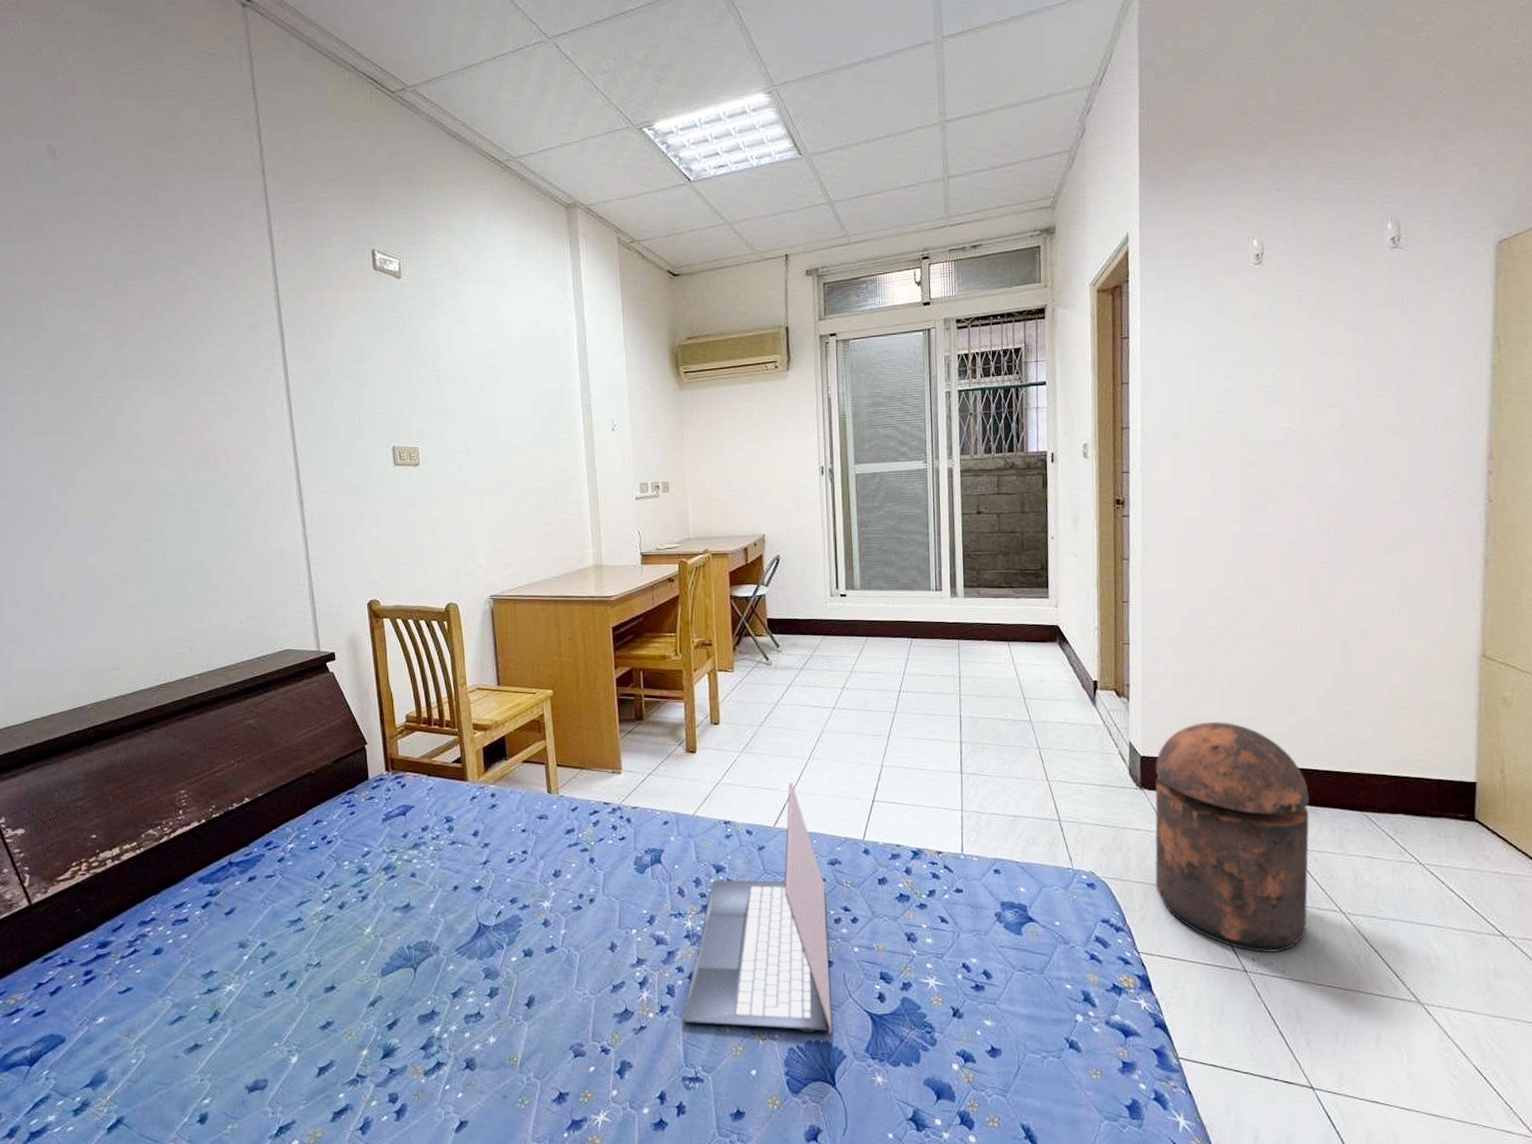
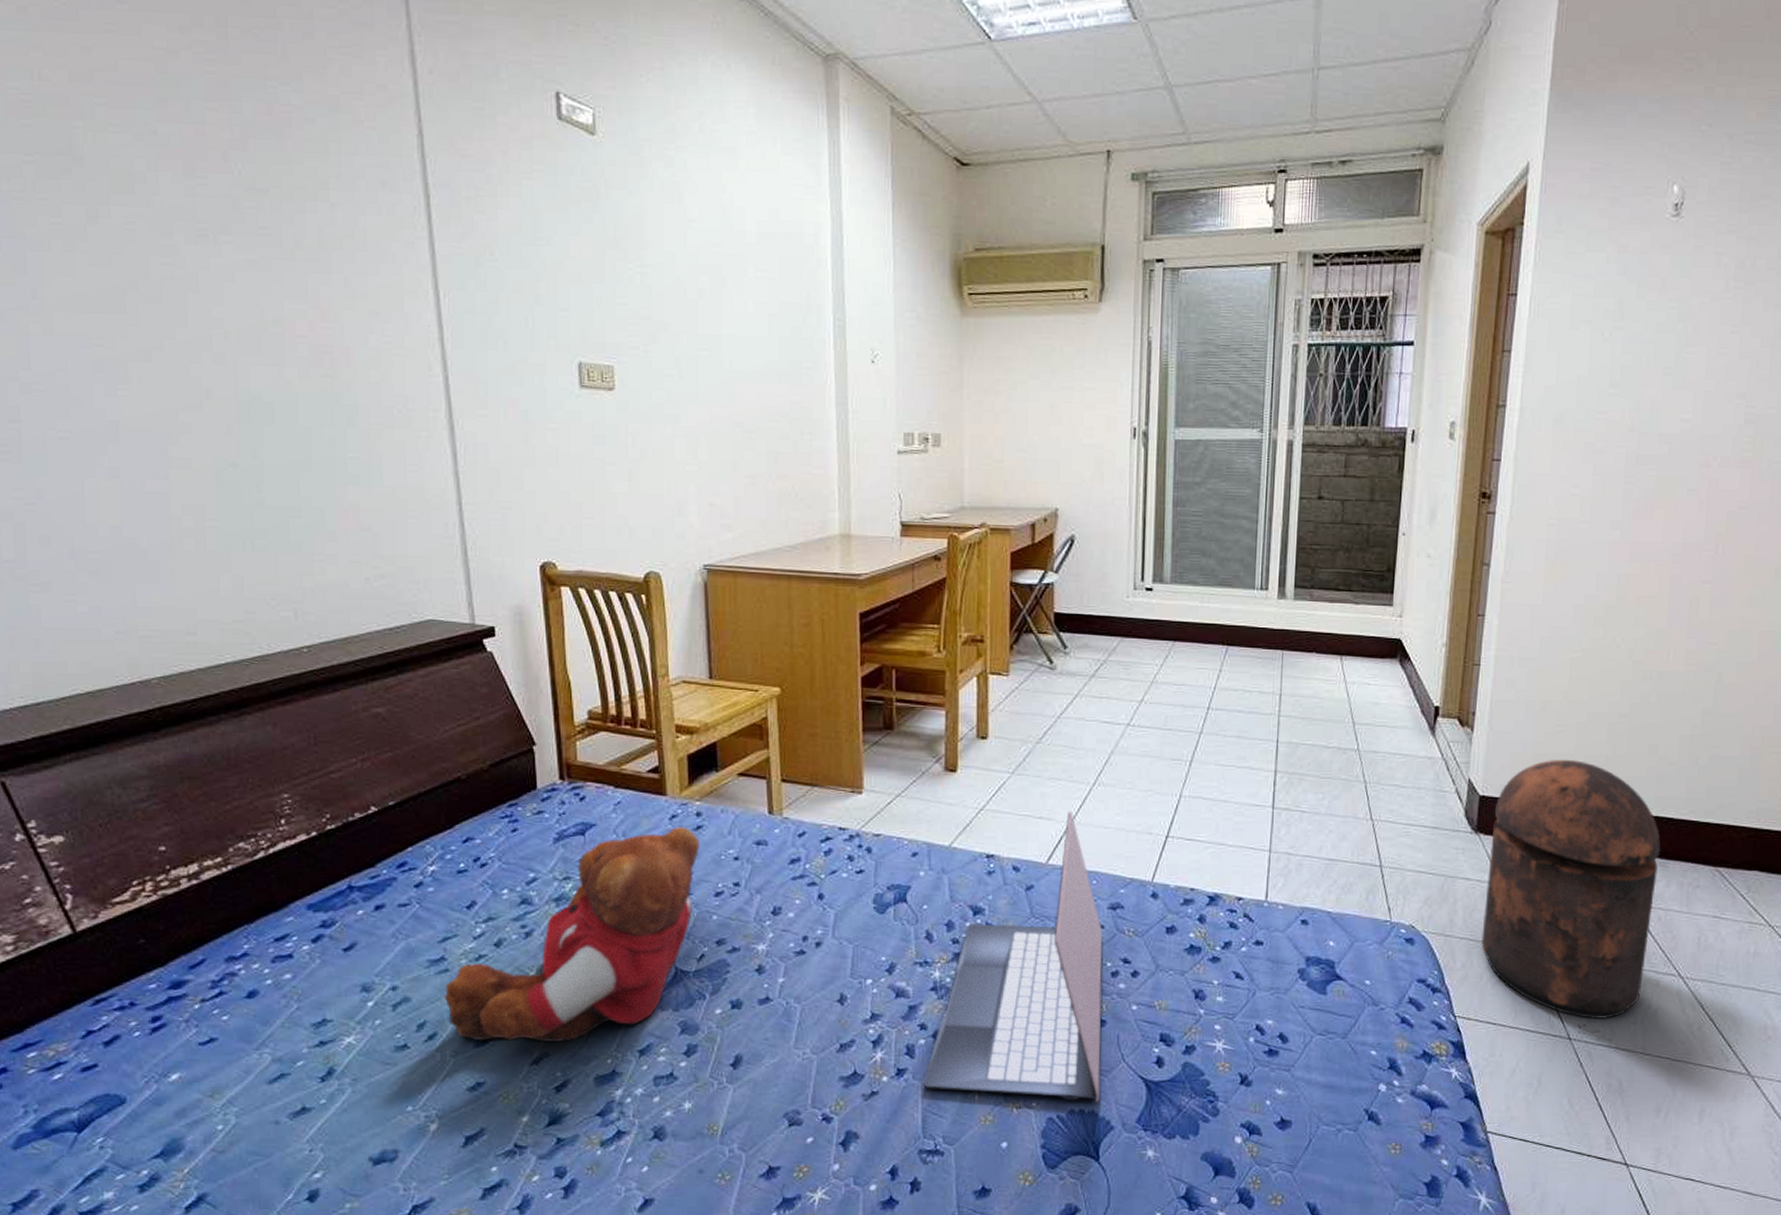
teddy bear: none [301,806,495,988] -> present [444,827,699,1042]

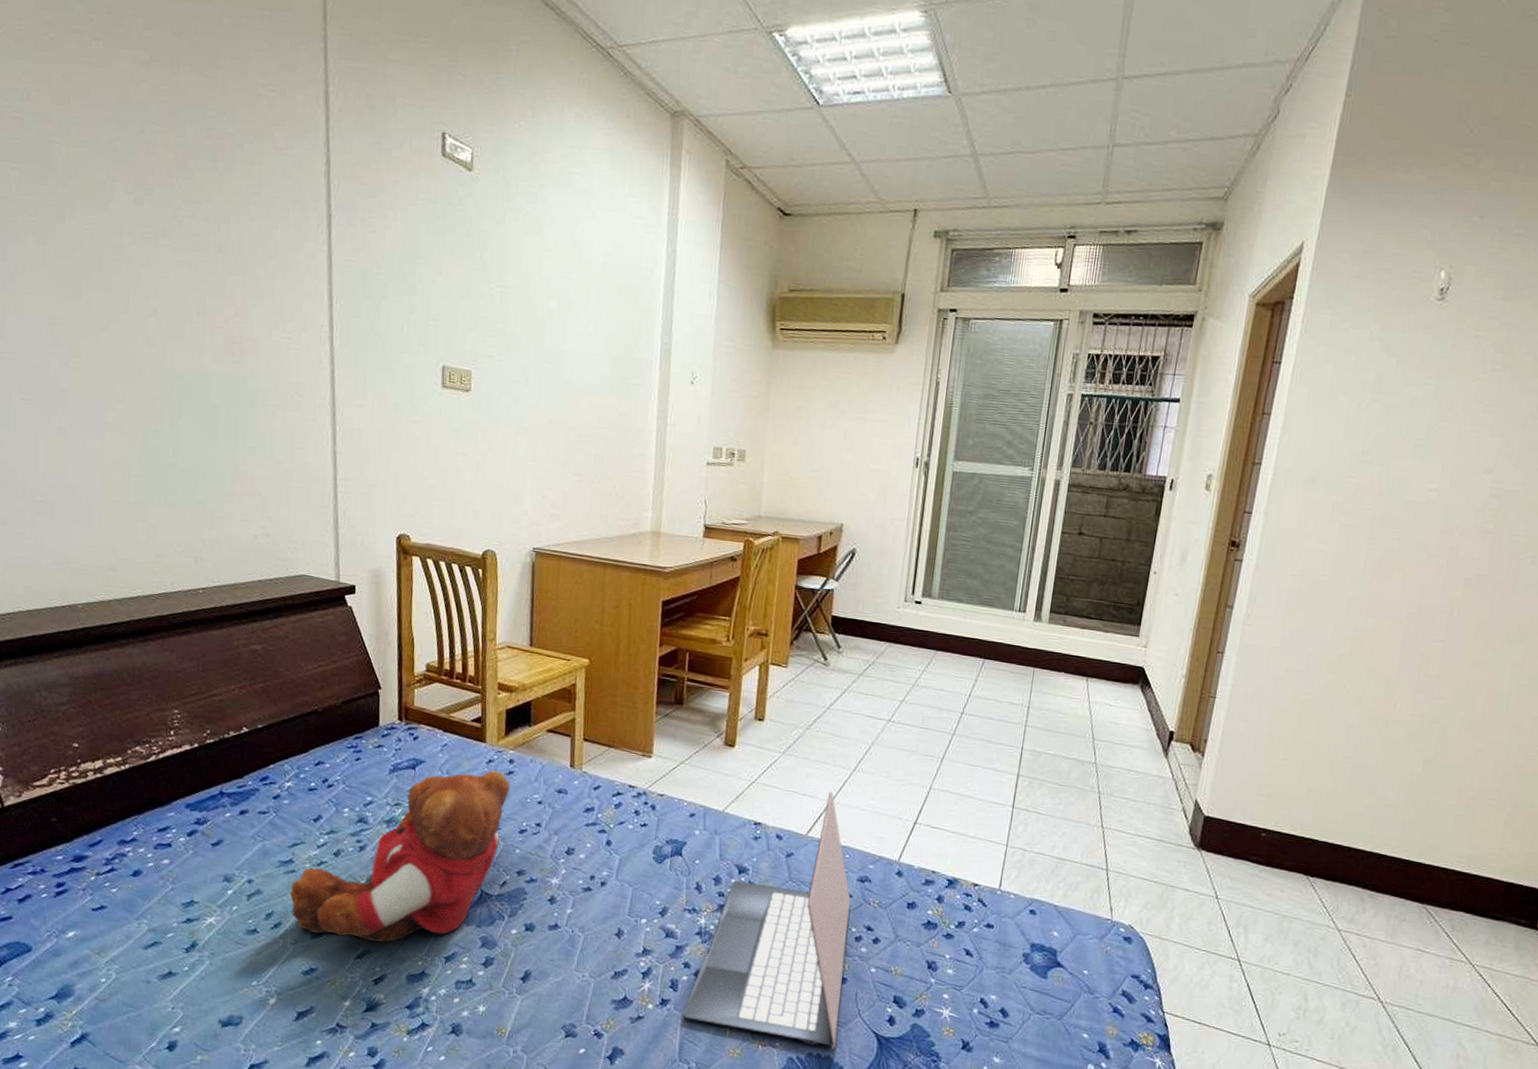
trash can: present [1481,759,1661,1020] -> none [1193,790,1372,1032]

